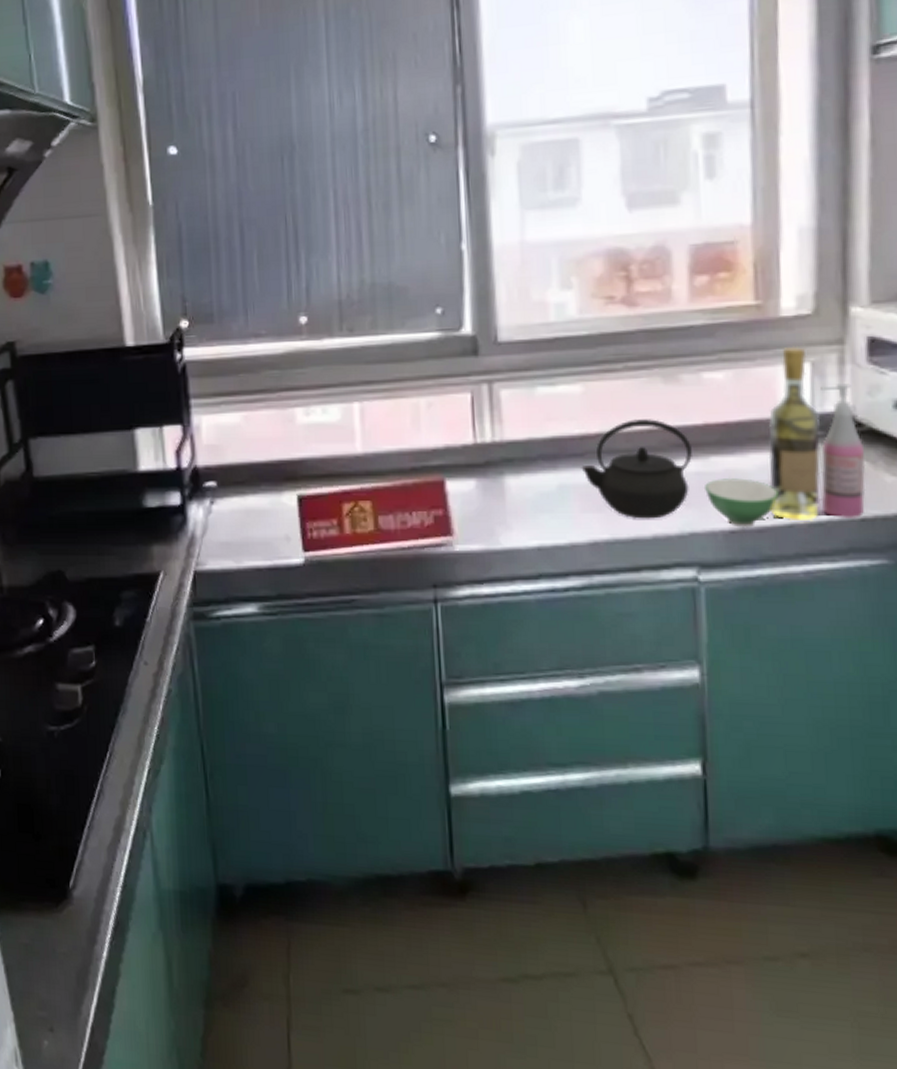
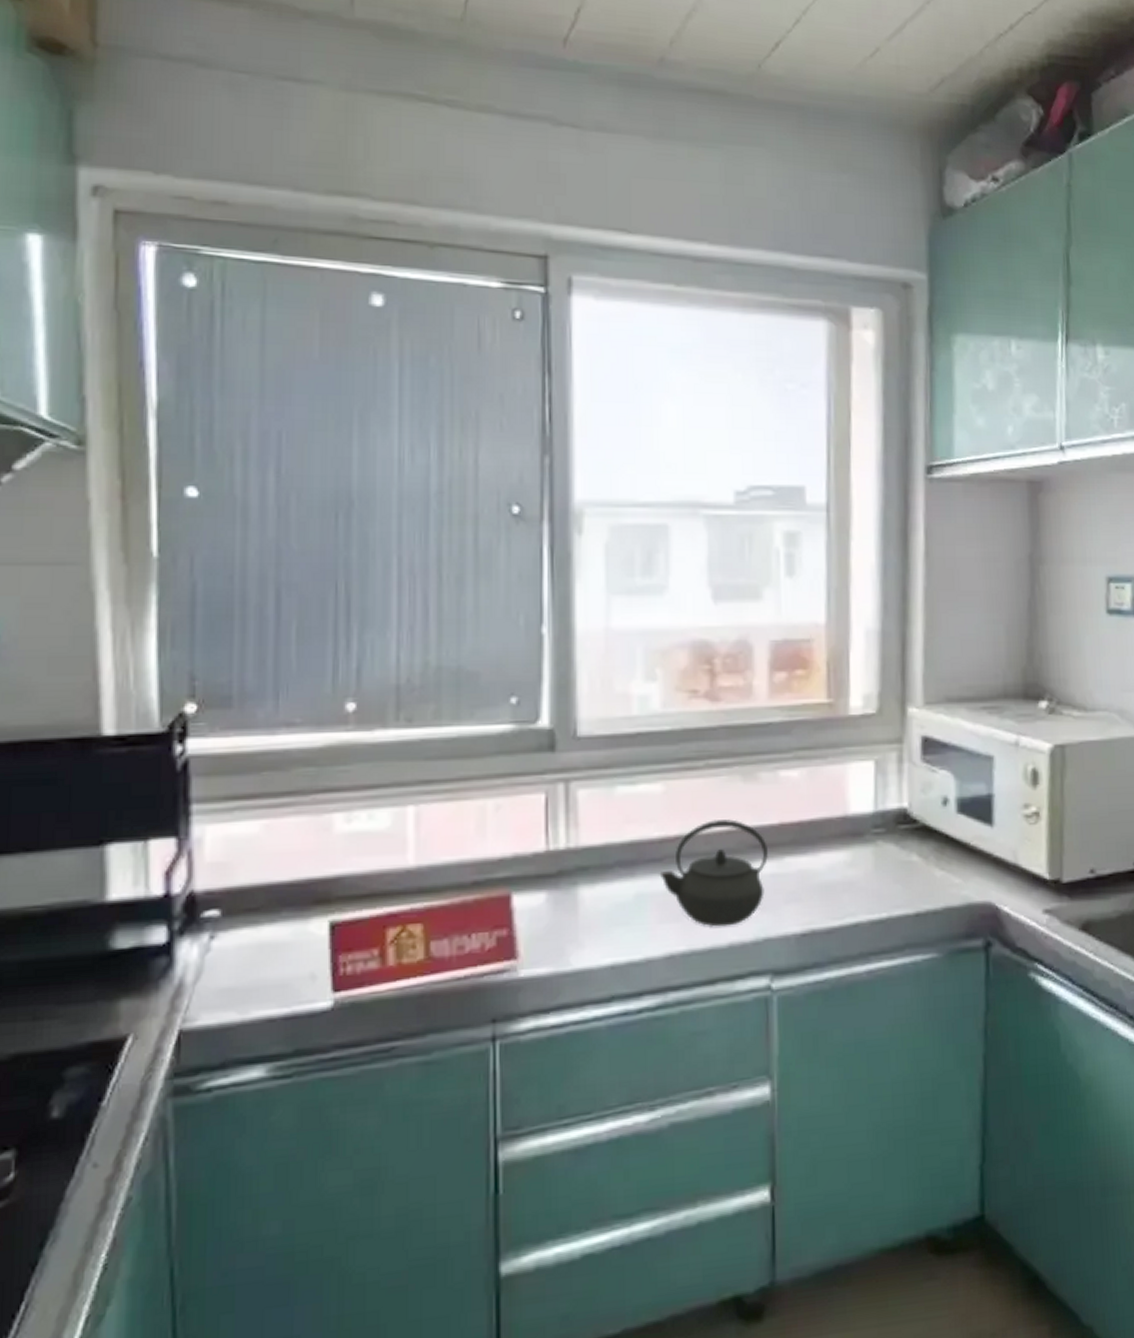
bowl: present [705,478,779,528] -> none [779,878,846,930]
bottle: present [768,346,821,522] -> none [837,744,882,921]
soap dispenser: present [821,382,866,520] -> none [882,780,920,916]

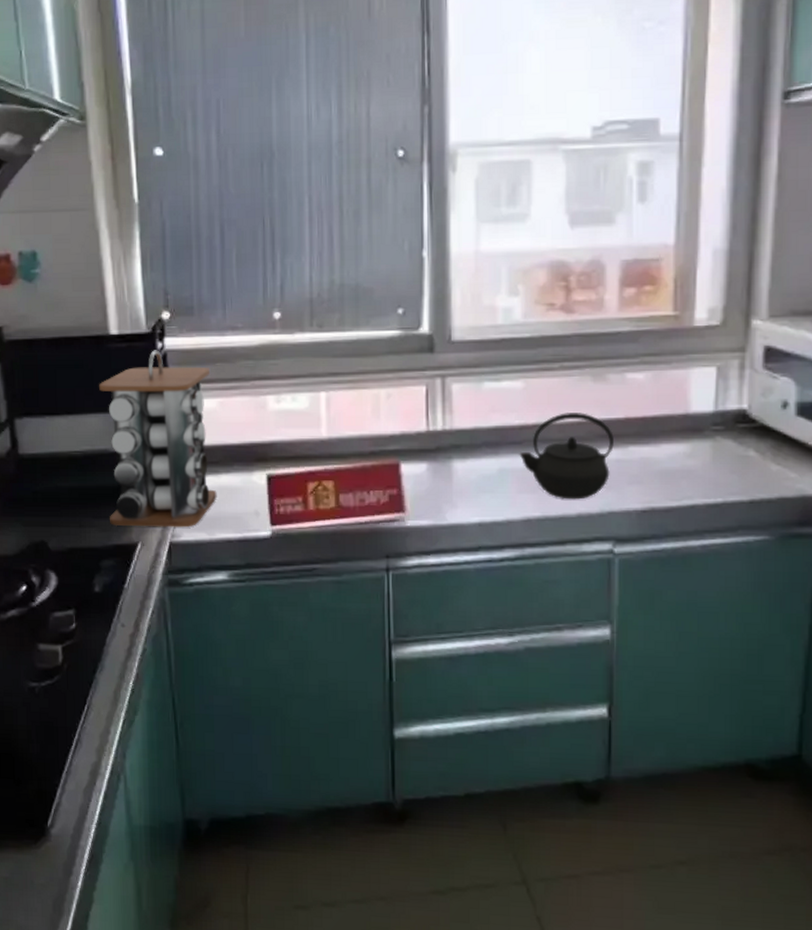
spice rack: none [80,755,255,1013] -> present [99,350,217,528]

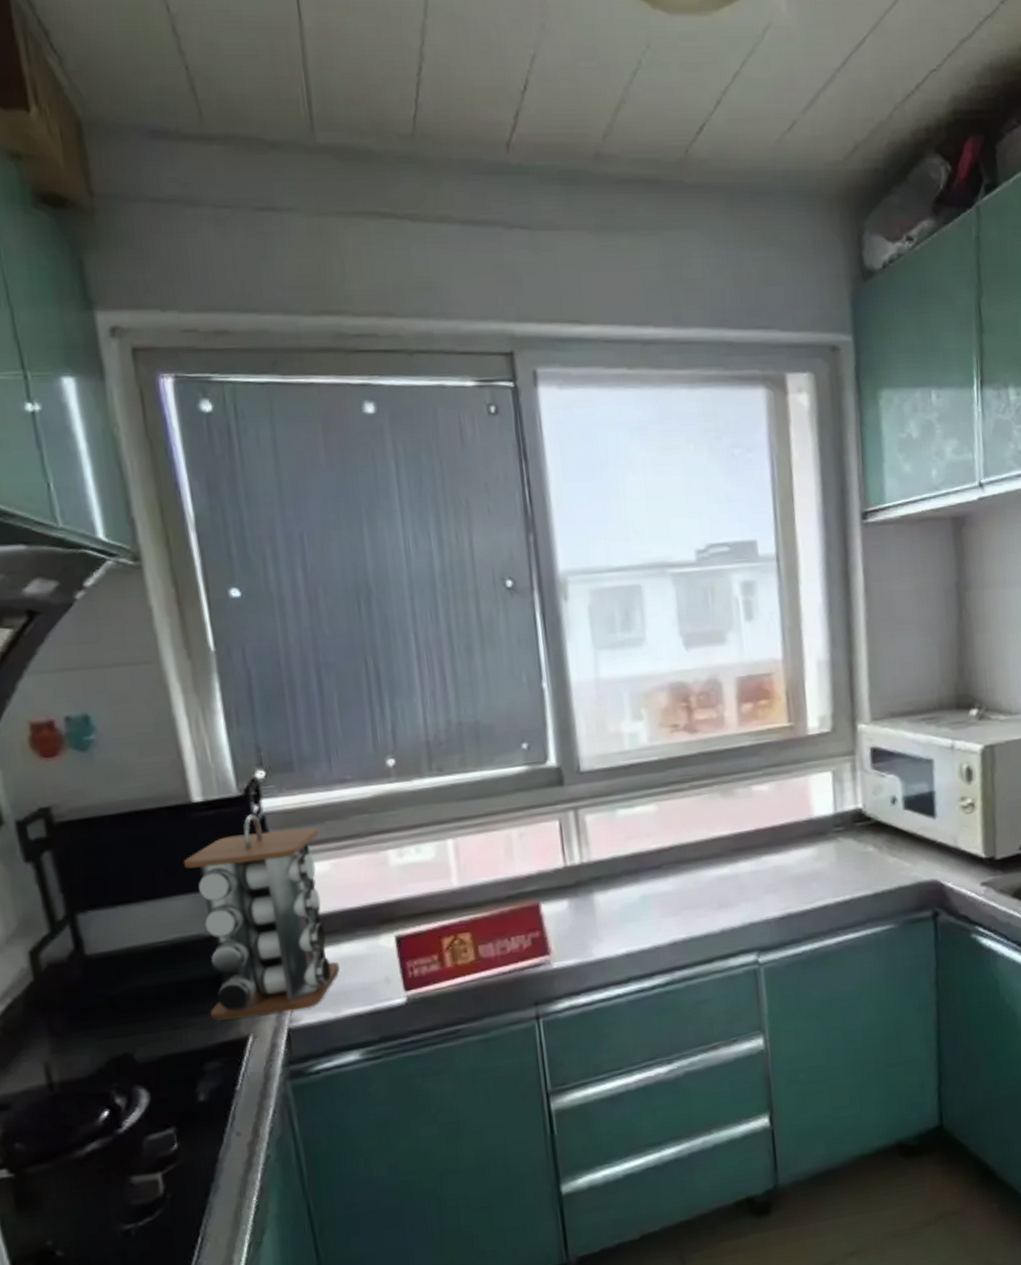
kettle: present [519,413,614,500] -> none [659,829,748,918]

